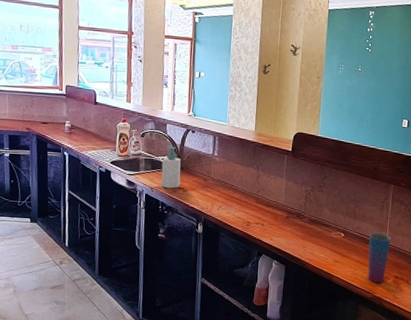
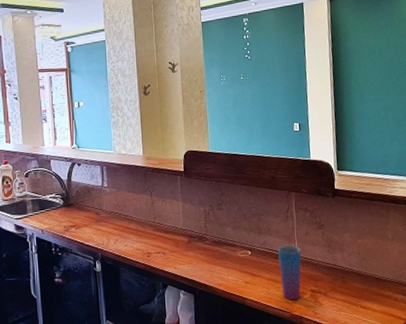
soap bottle: present [161,147,181,189] -> none [50,183,72,229]

